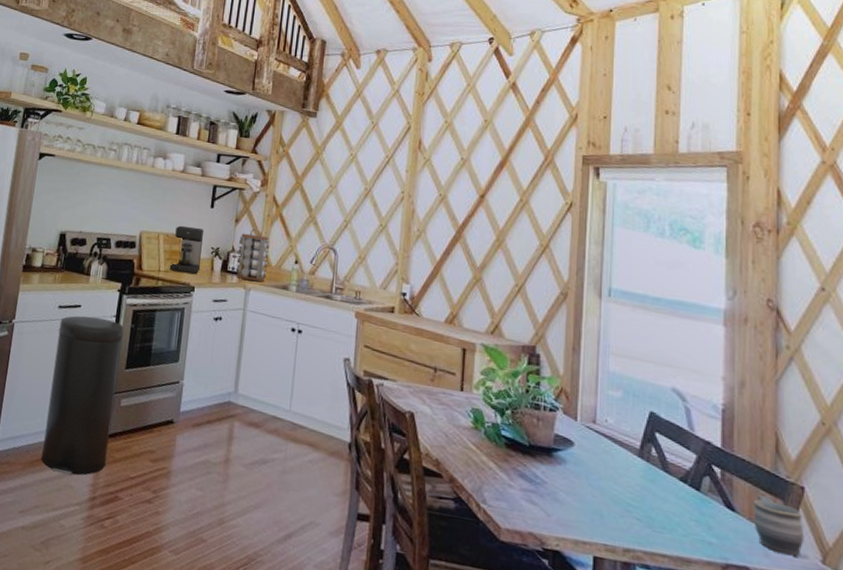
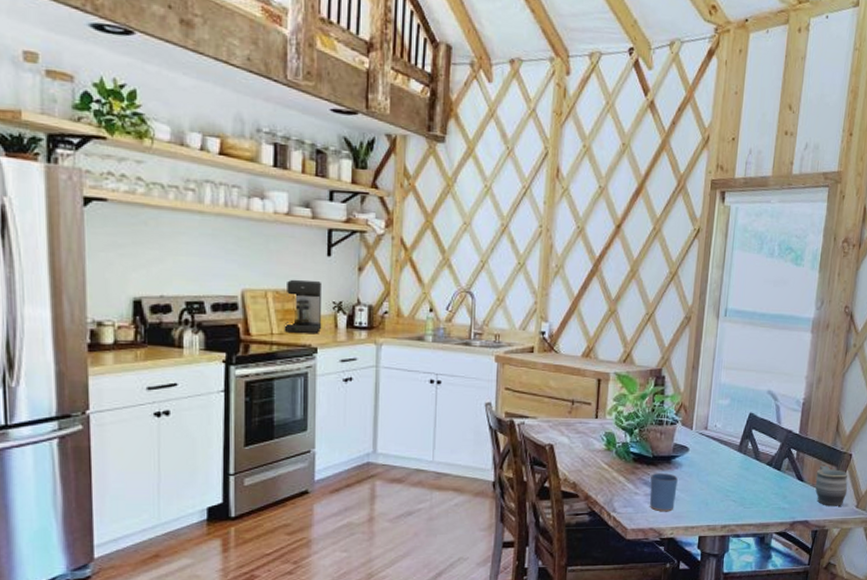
pedal bin: present [41,315,124,476] -> none [152,394,237,566]
spice rack: present [235,228,270,282] -> none [363,276,401,336]
mug: none [527,465,562,516] -> present [649,473,678,511]

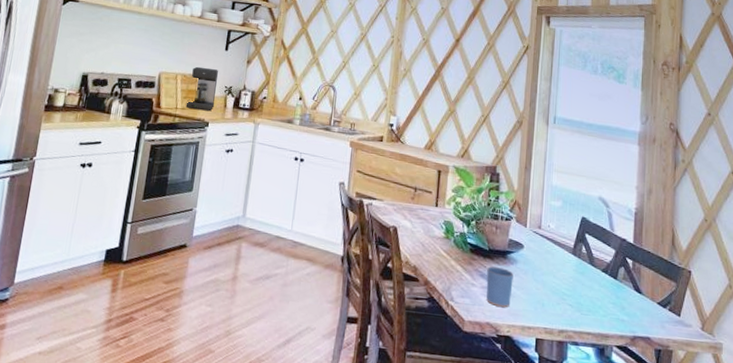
mug: present [815,466,848,506] -> none [654,279,690,326]

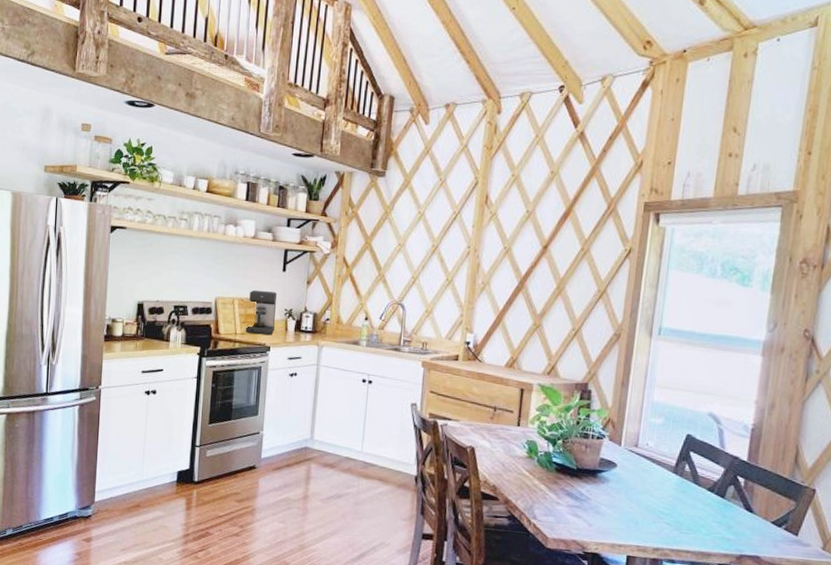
mug: present [486,266,513,307] -> none [572,485,604,525]

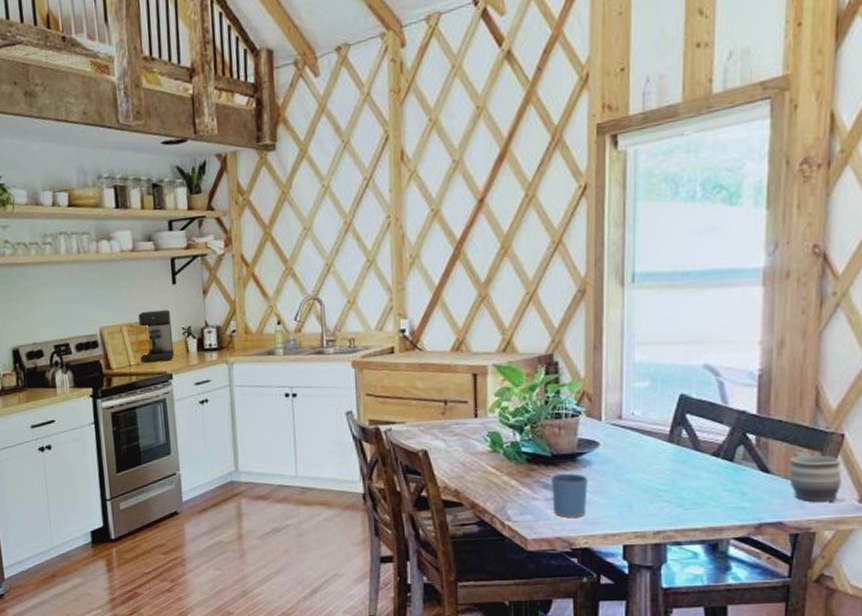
mug: none [572,485,604,525] -> present [551,473,588,517]
mug: none [767,498,811,546] -> present [788,451,843,503]

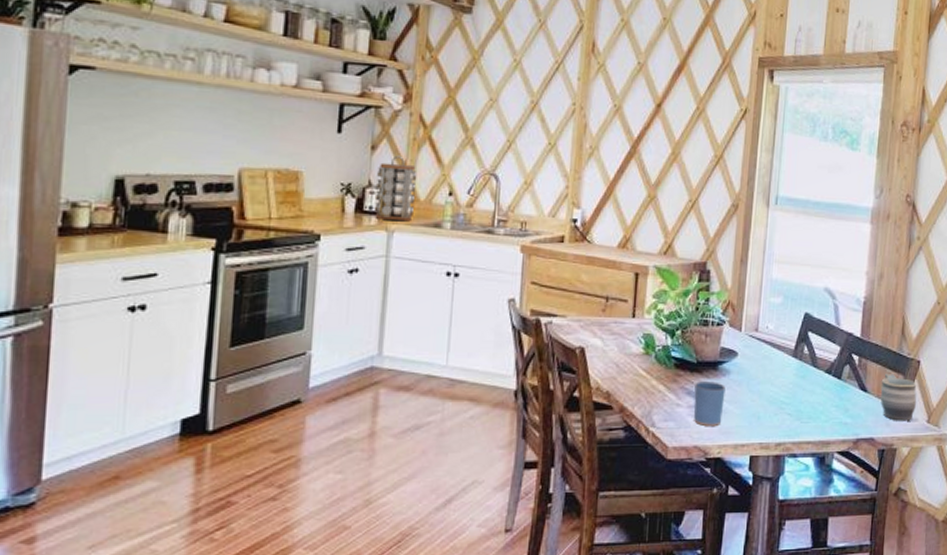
coffee maker: present [138,310,175,362] -> none [284,157,330,220]
spice rack: none [211,295,248,355] -> present [373,155,418,222]

